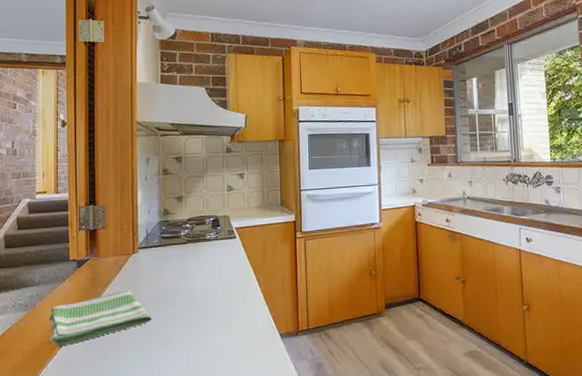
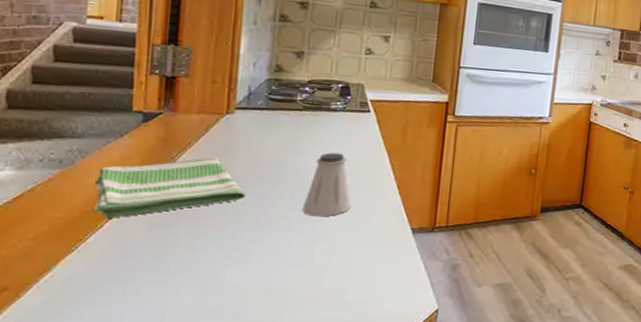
saltshaker: none [194,275,231,331] -> present [303,152,351,217]

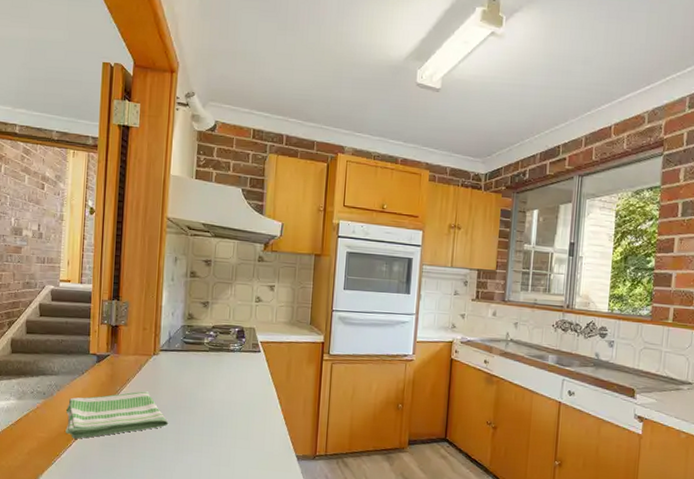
saltshaker: present [303,152,351,217] -> none [210,387,248,443]

